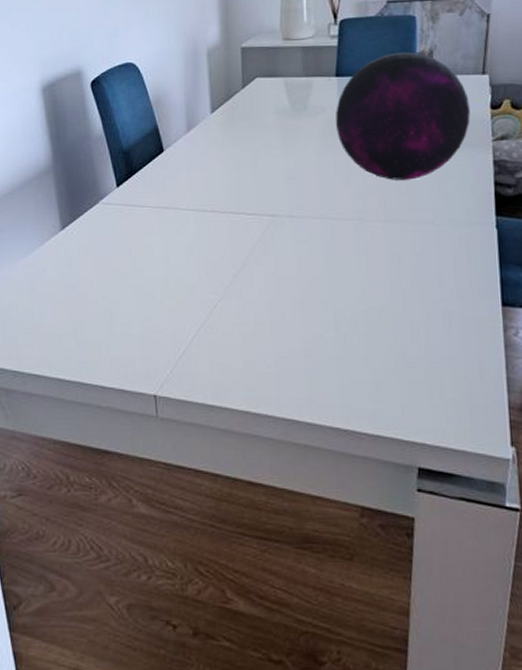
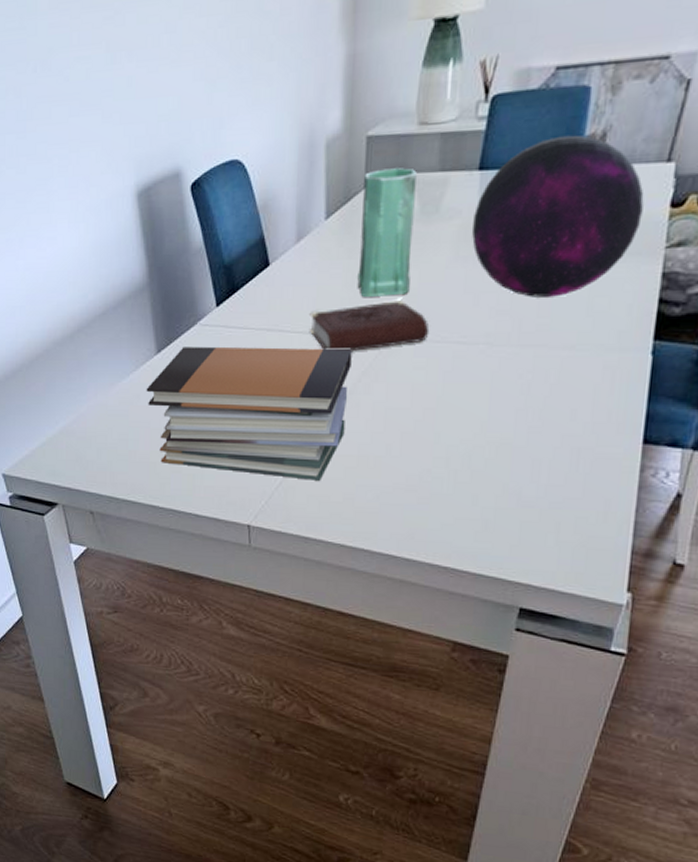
book stack: none [51,223,243,348] -> present [146,346,352,480]
book: none [202,182,309,227] -> present [309,300,430,351]
vase: none [242,73,288,179] -> present [357,168,417,297]

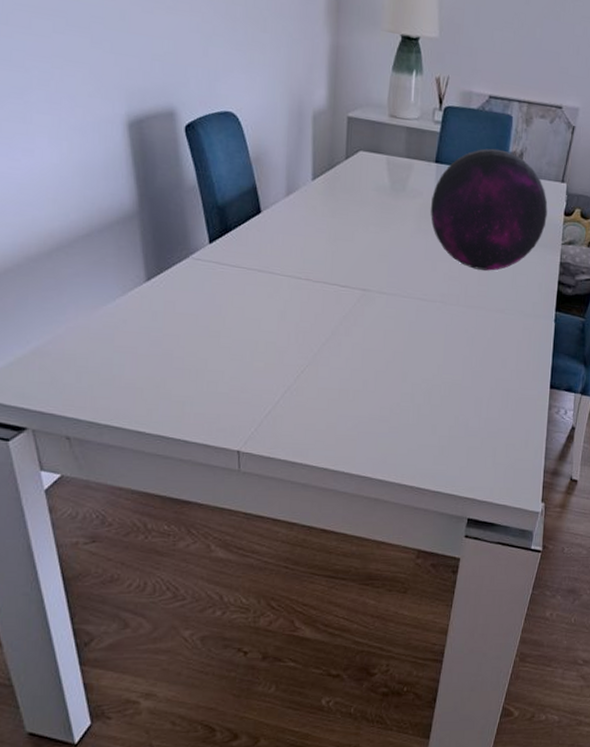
book stack: present [146,346,352,480] -> none [133,277,335,410]
book: present [309,300,430,351] -> none [297,258,398,298]
vase: present [357,168,417,297] -> none [339,146,388,254]

